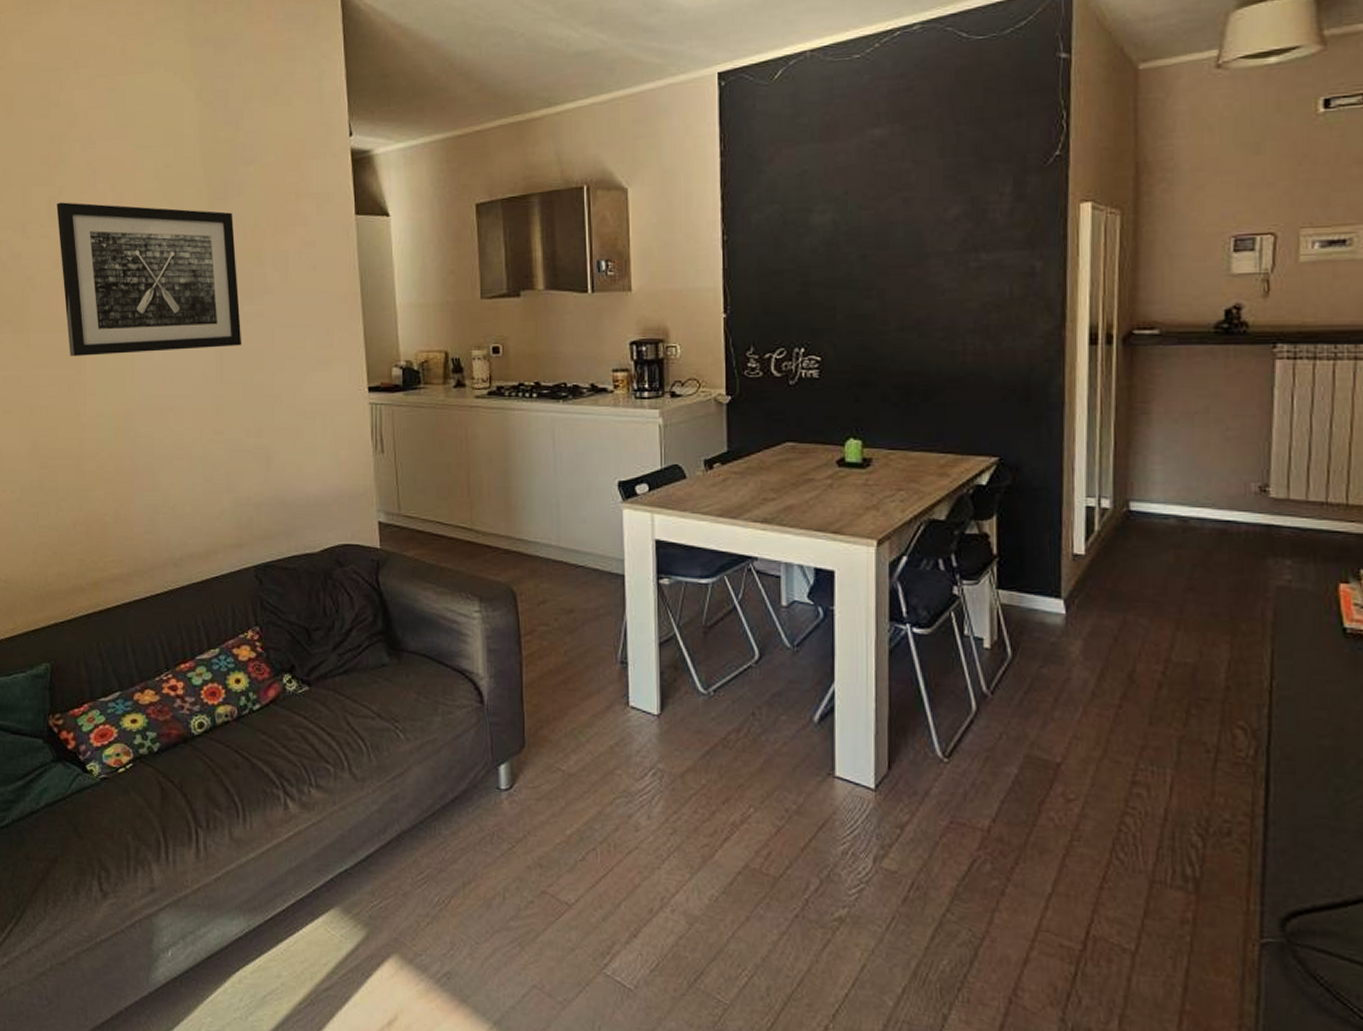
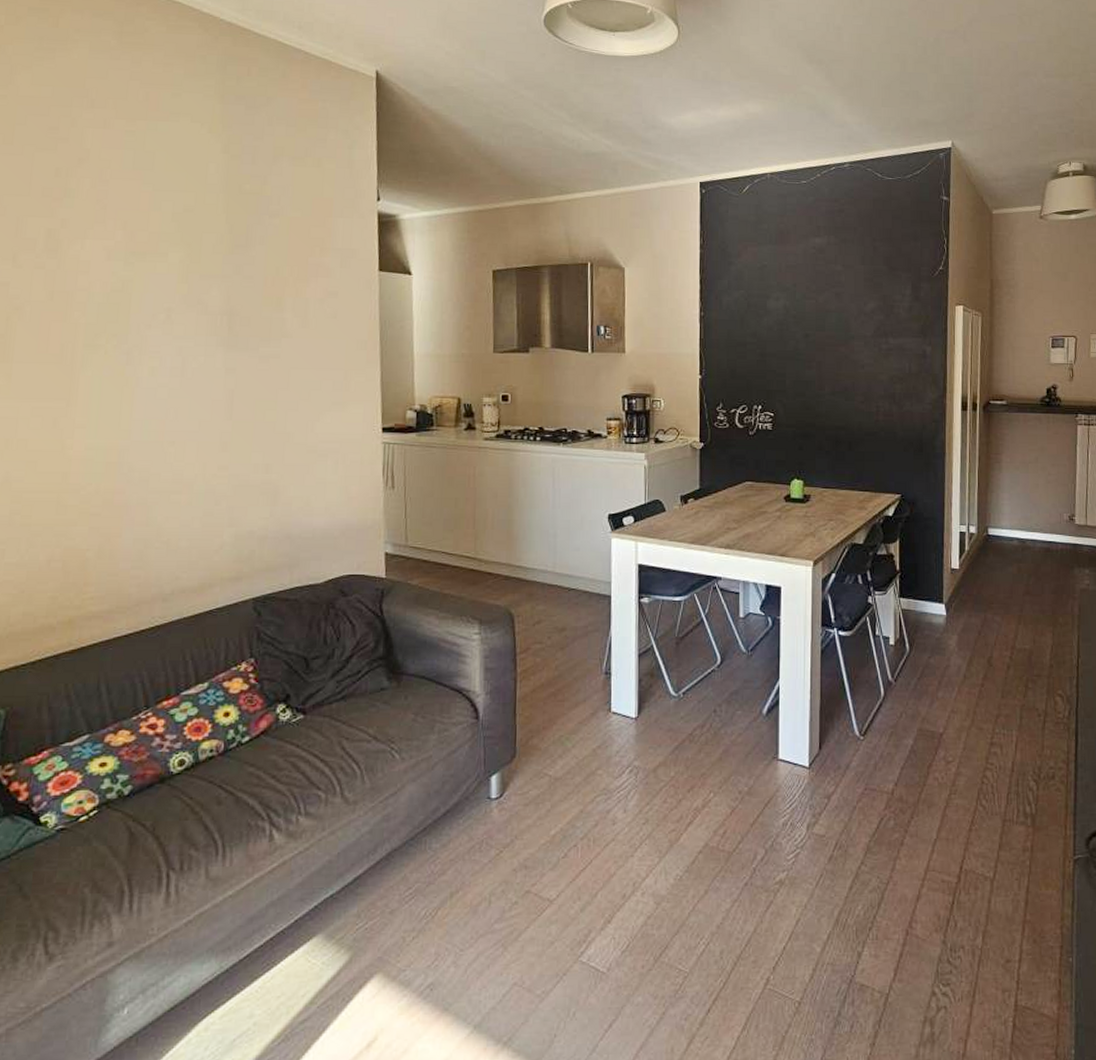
wall art: present [56,202,242,357] -> none [56,235,256,390]

